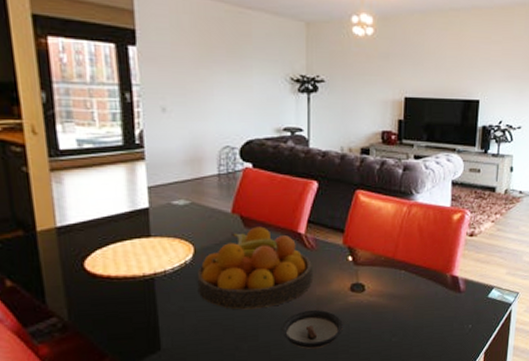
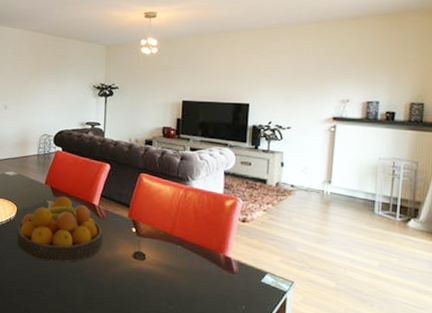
saucer: present [281,309,344,350] -> none [75,269,127,305]

